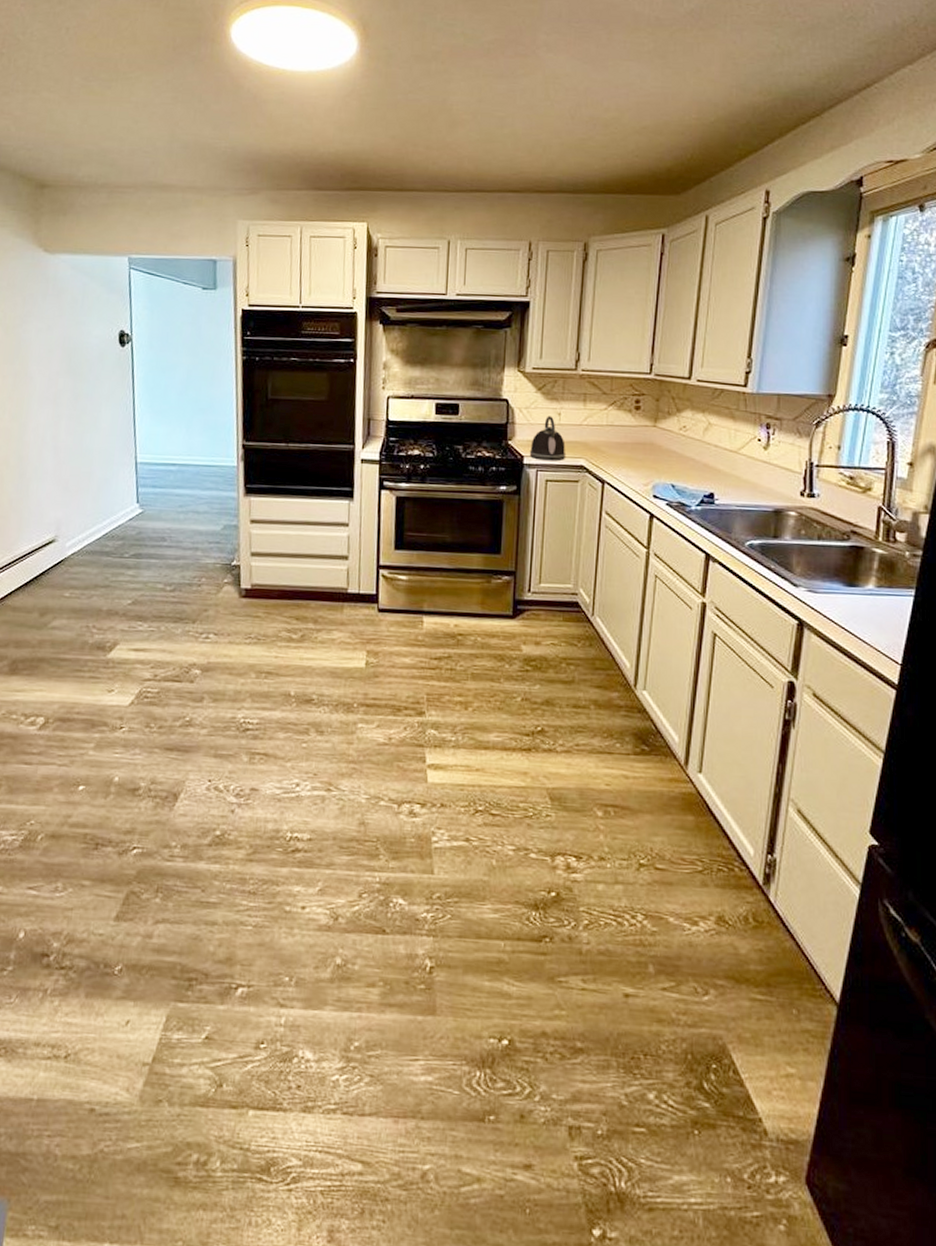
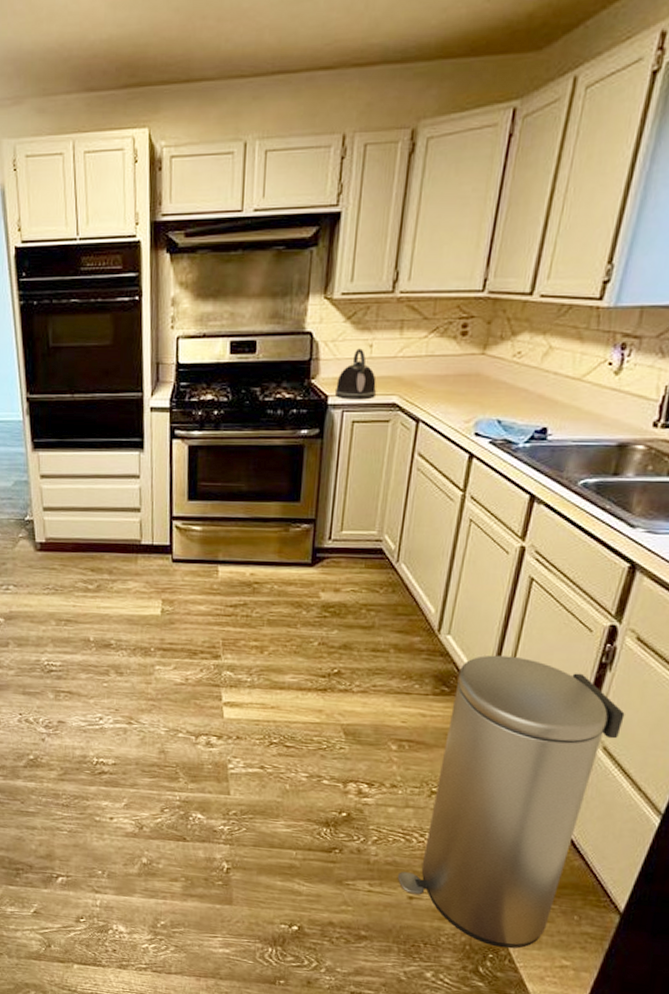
pedal bin: none [611,711,813,1055] -> present [397,655,625,949]

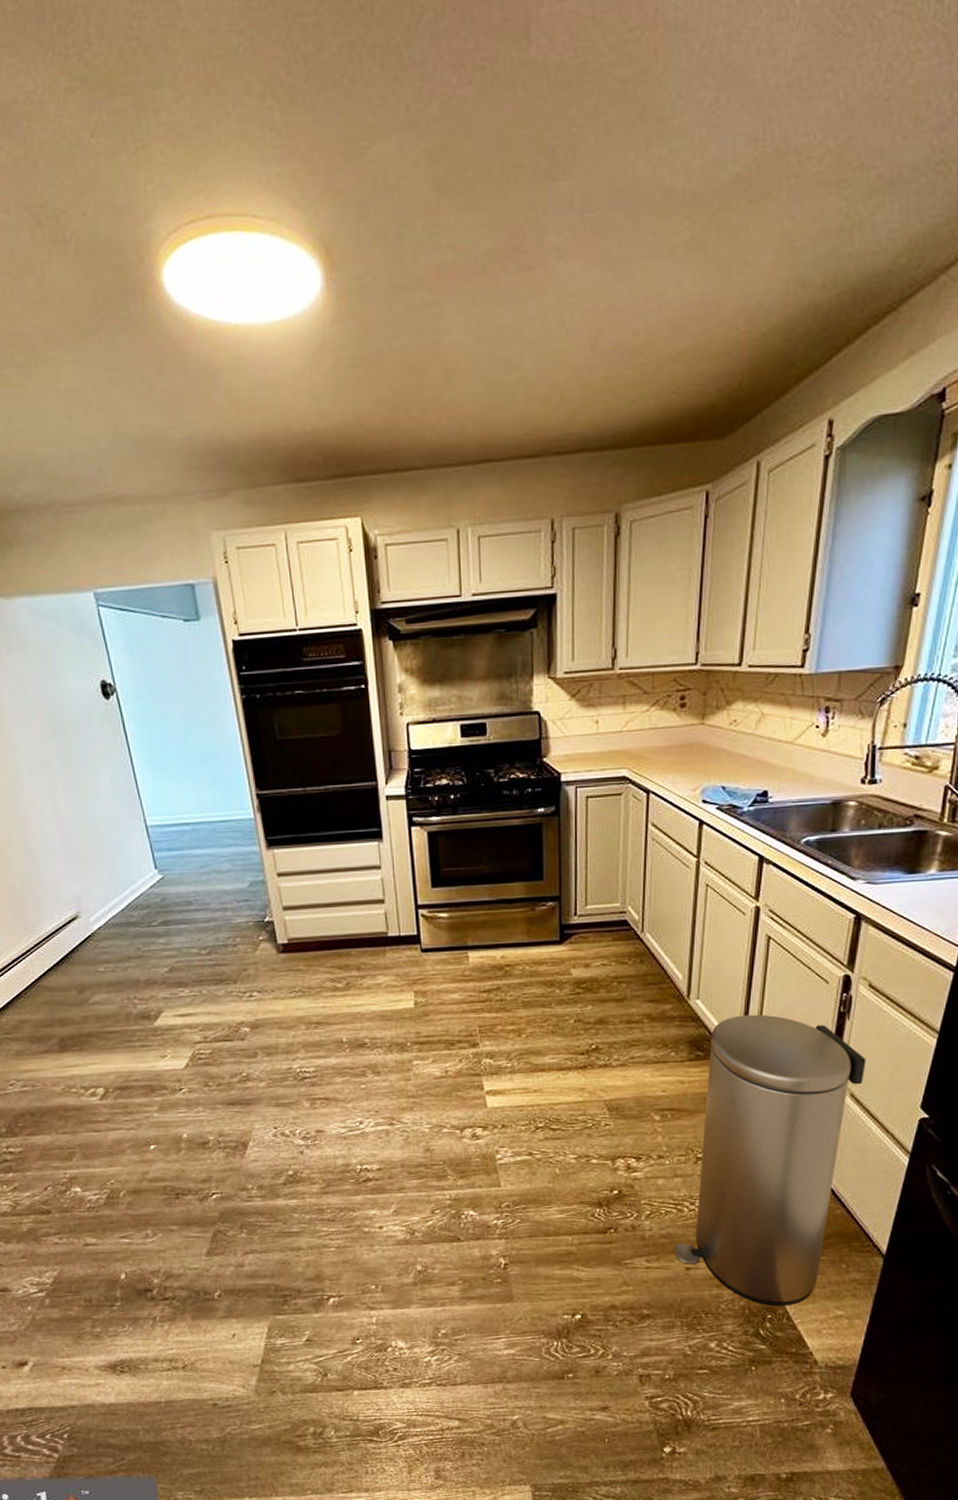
kettle: present [334,348,377,400] -> none [566,725,607,776]

